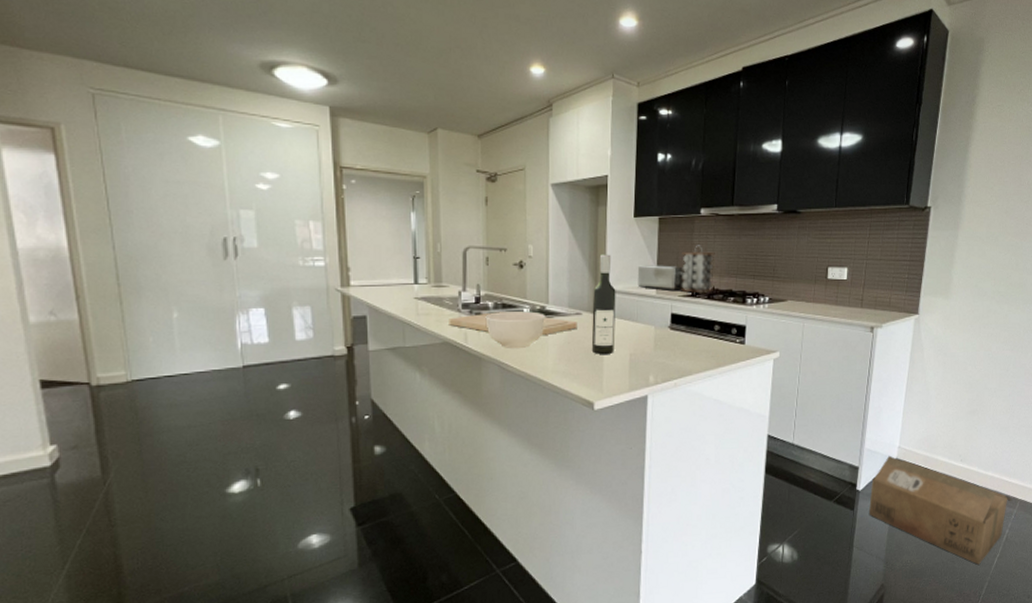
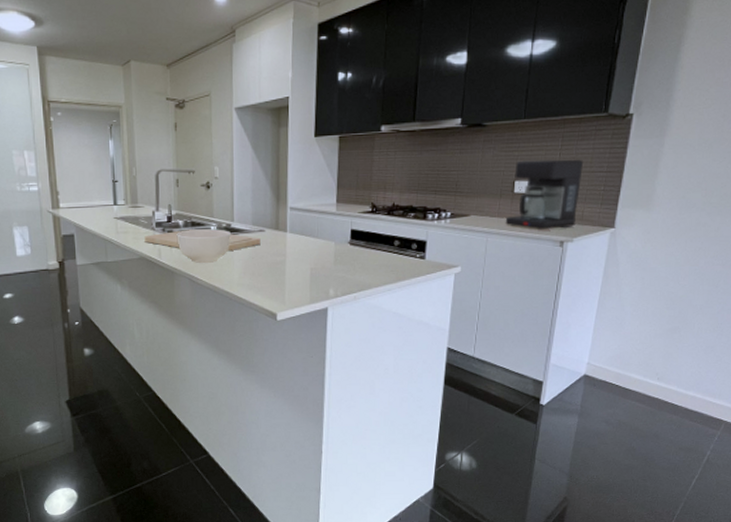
bottle: present [591,254,616,355] -> none [274,173,298,270]
toaster: present [637,265,686,292] -> none [318,182,366,208]
spice rack: present [681,245,715,293] -> none [361,162,396,209]
coffee maker: none [820,247,890,316] -> present [505,159,584,230]
cardboard box: present [868,455,1012,565] -> none [552,371,716,485]

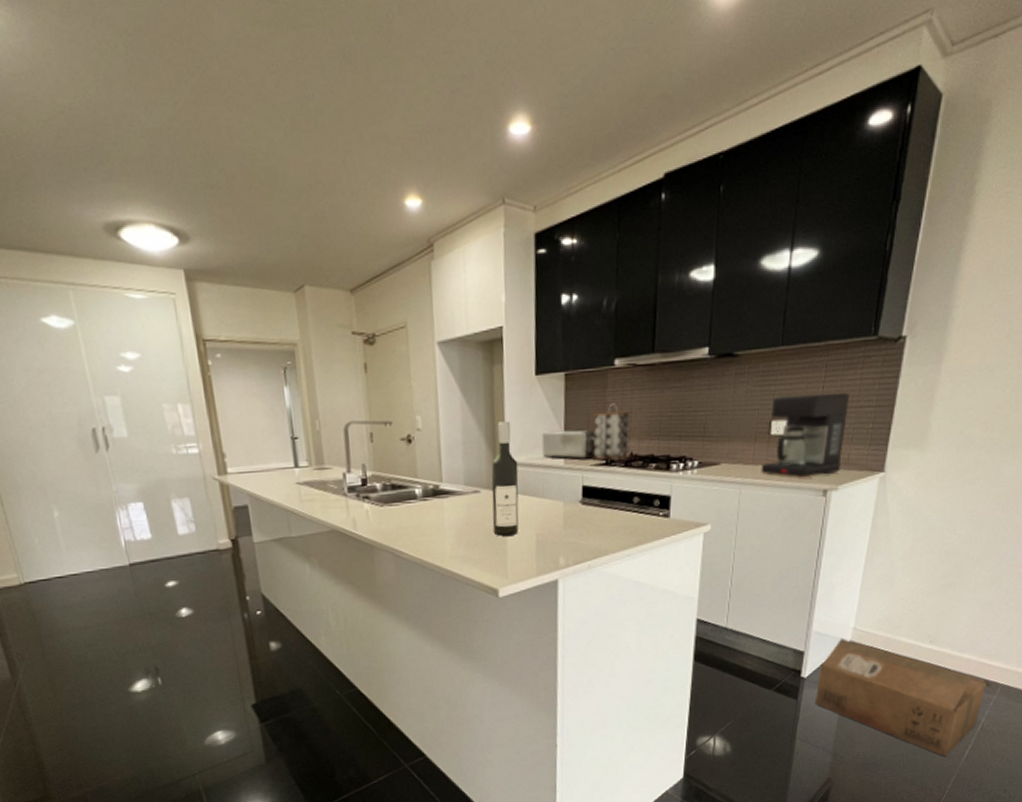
cutting board: present [144,229,261,252] -> none [335,493,476,519]
bowl: present [176,229,232,264] -> none [374,491,441,535]
bottle: none [274,173,298,270] -> present [491,421,519,537]
toaster: none [318,182,366,208] -> present [541,429,599,461]
spice rack: none [361,162,396,209] -> present [593,403,633,461]
cardboard box: none [552,371,716,485] -> present [814,637,992,757]

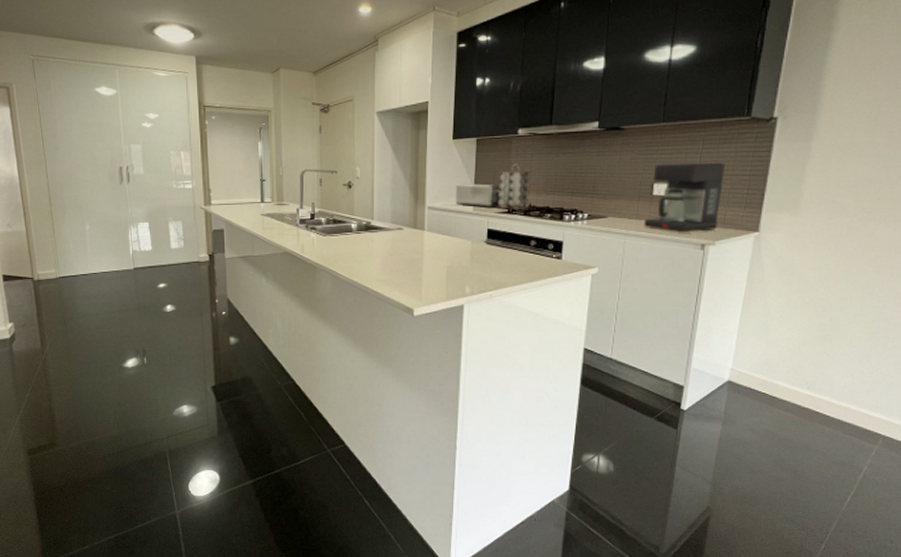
bottle: present [491,421,519,537] -> none [411,174,435,267]
cardboard box: present [814,637,992,757] -> none [694,376,873,500]

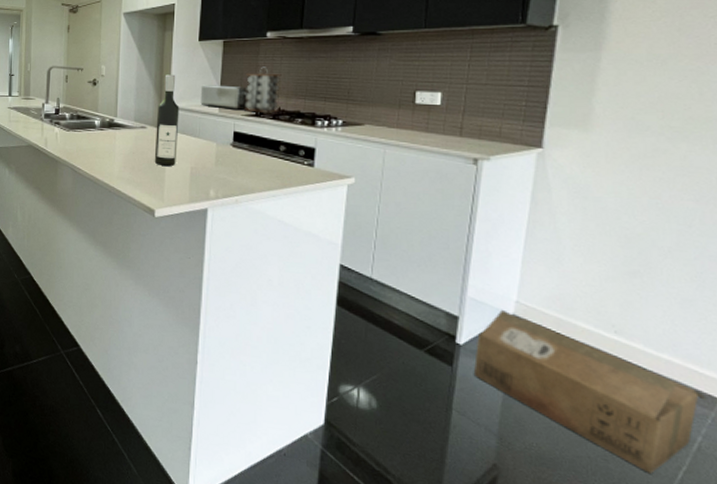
bottle: none [411,174,435,267] -> present [154,74,179,167]
coffee maker: present [644,162,726,233] -> none [406,70,499,145]
cardboard box: none [694,376,873,500] -> present [473,309,707,474]

